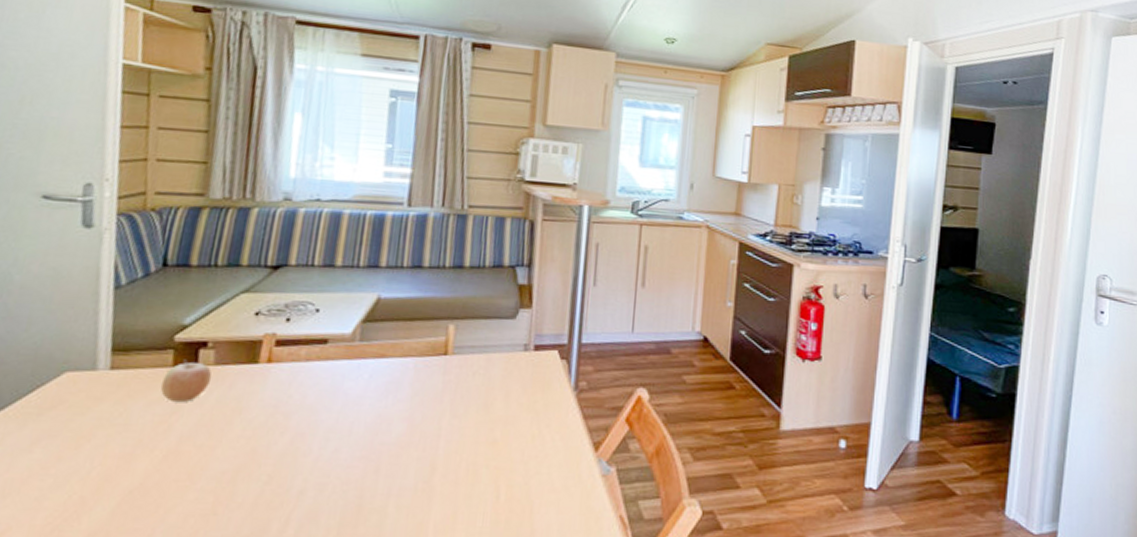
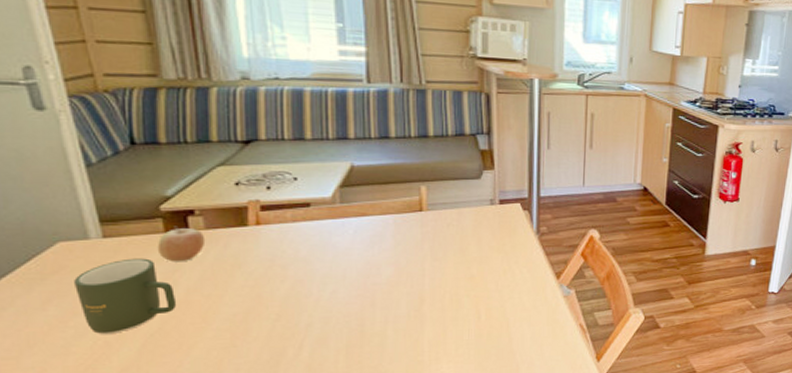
mug: none [67,395,167,487] -> present [74,258,177,334]

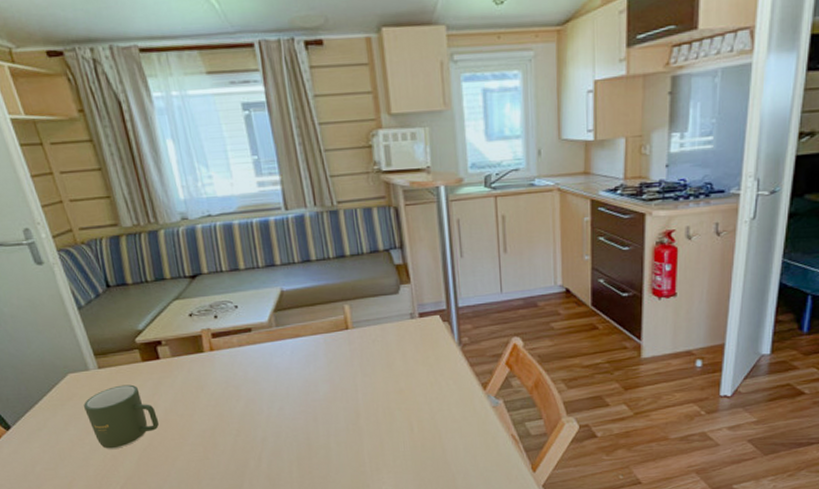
fruit: present [157,226,206,262] -> none [138,355,174,387]

